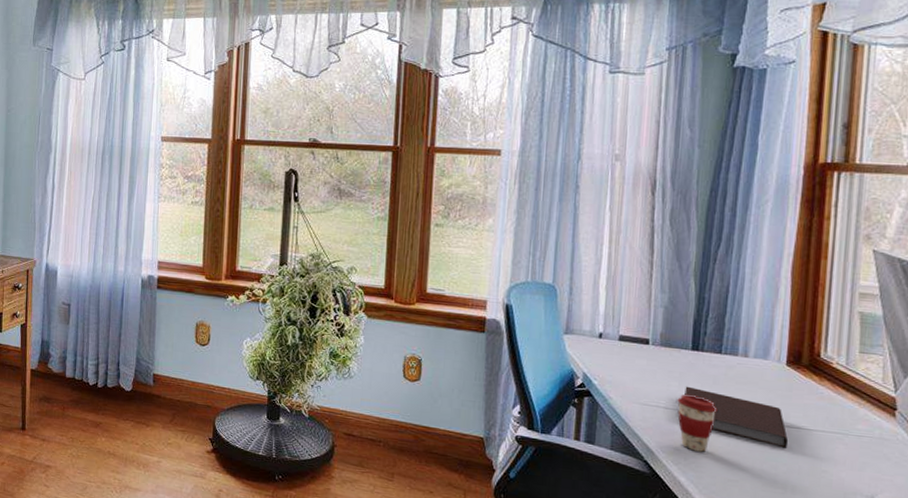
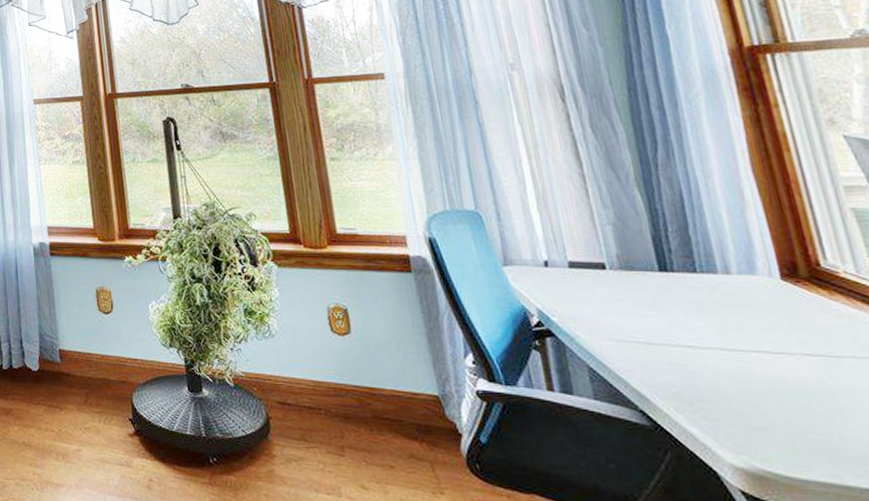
coffee cup: present [677,394,718,452] -> none [658,325,715,395]
notebook: present [684,386,788,448] -> none [664,315,815,382]

